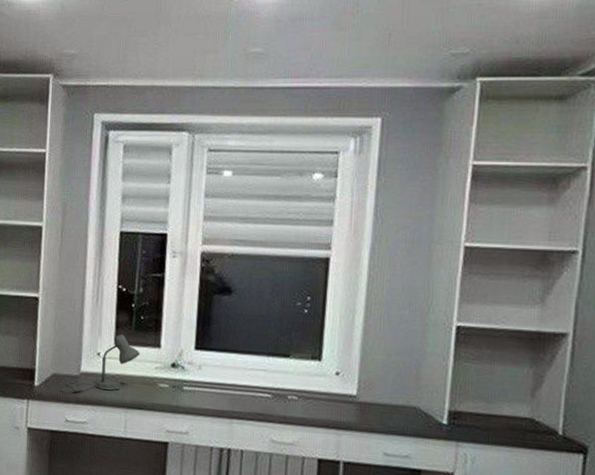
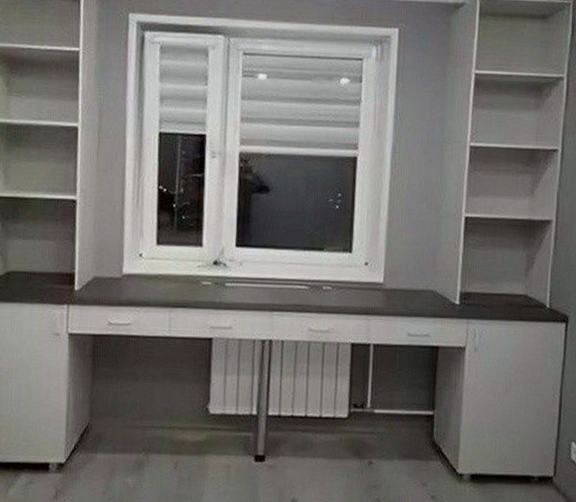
desk lamp: present [62,334,140,392] -> none [104,234,183,295]

